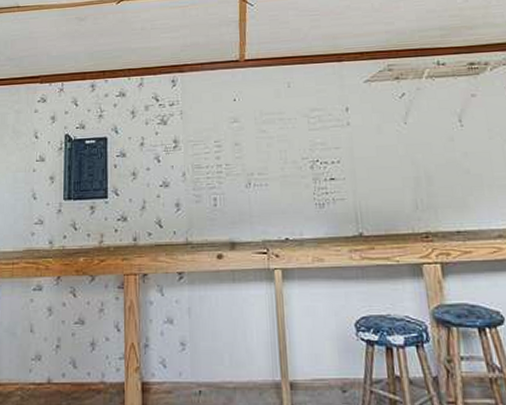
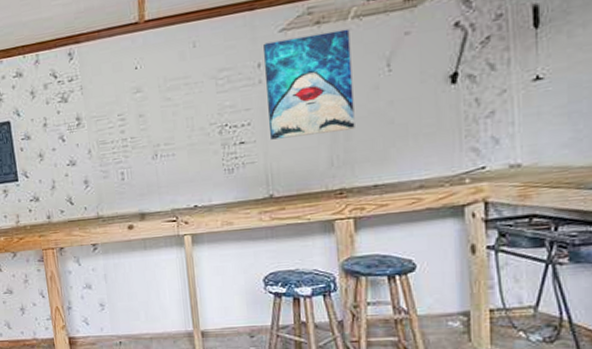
wall art: none [350,86,436,179] -> present [263,28,355,140]

